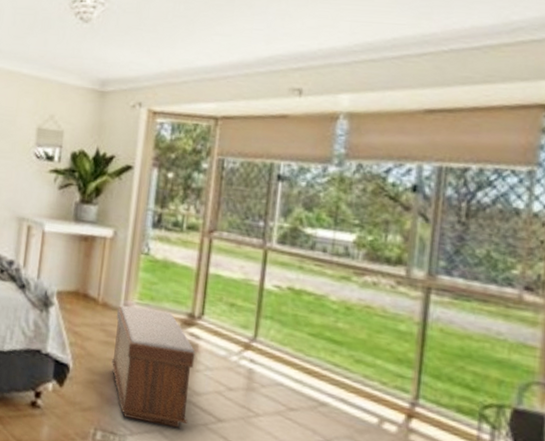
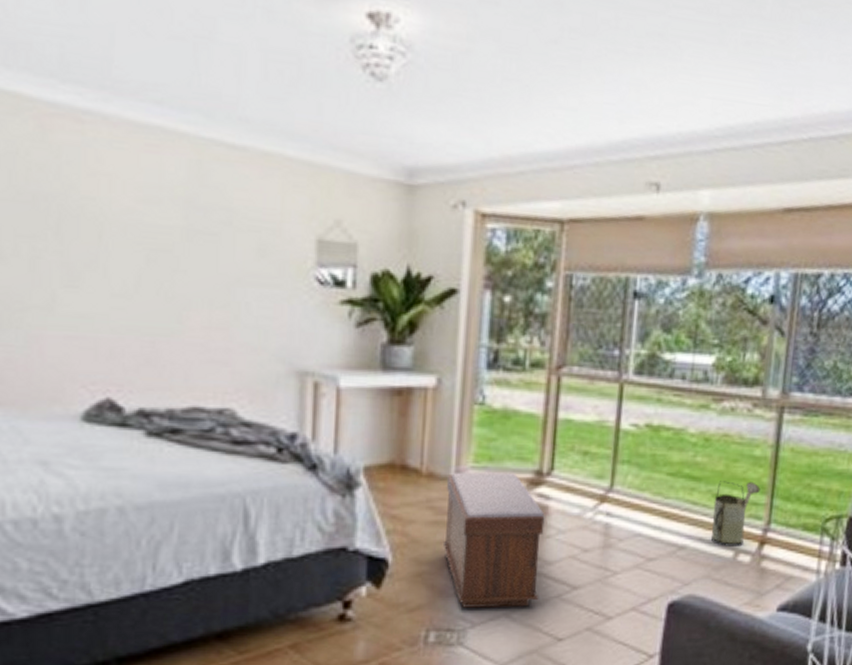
watering can: none [354,348,407,415] -> present [711,481,761,546]

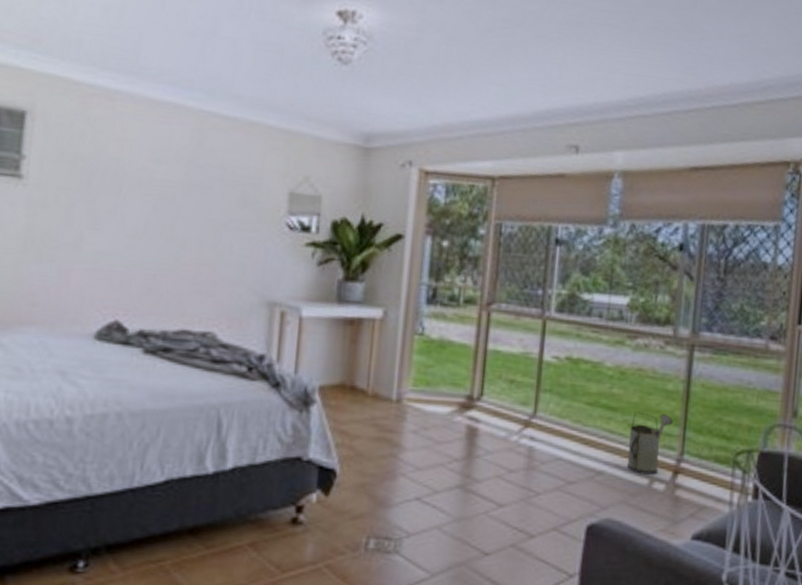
bench: present [442,472,545,609] -> none [384,394,475,521]

